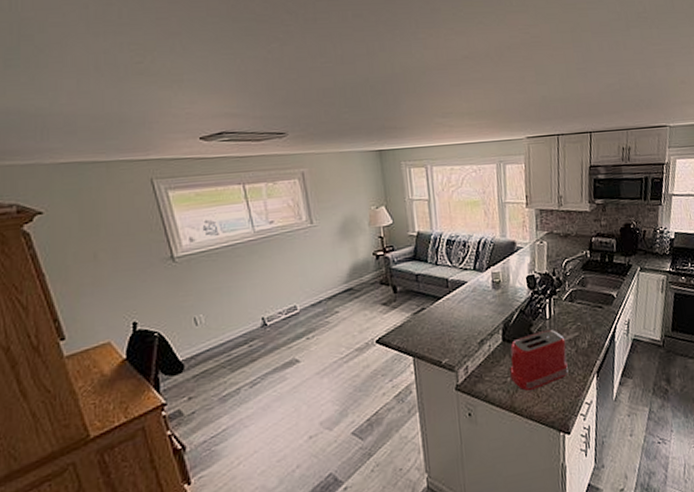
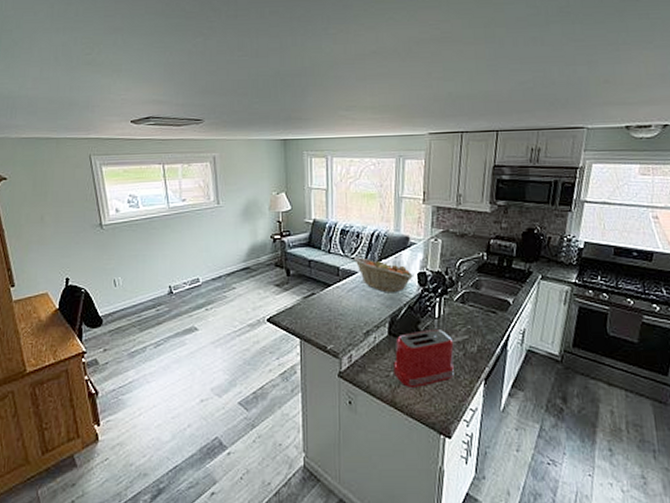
fruit basket: none [461,266,522,300] -> present [353,257,413,293]

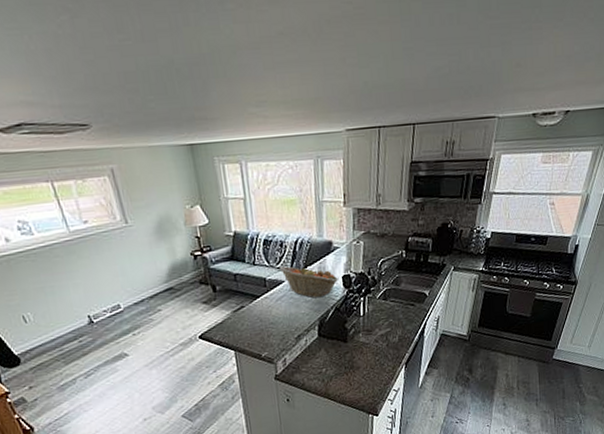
toaster: present [393,330,454,387] -> none [325,326,379,380]

